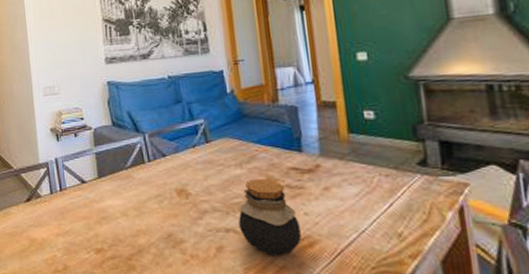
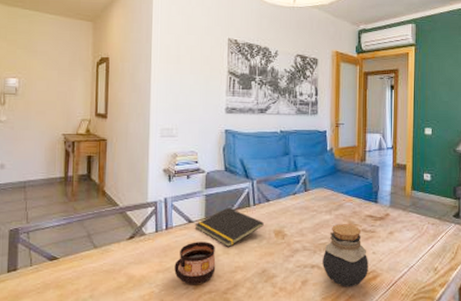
cup: none [73,203,116,250] -> present [174,242,216,285]
notepad: none [88,165,163,208] -> present [194,207,264,247]

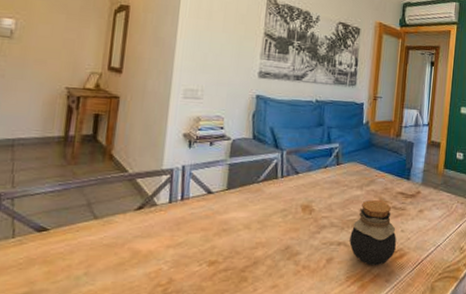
cup: present [174,242,216,285] -> none [187,214,236,262]
notepad: present [194,207,264,247] -> none [214,178,291,221]

